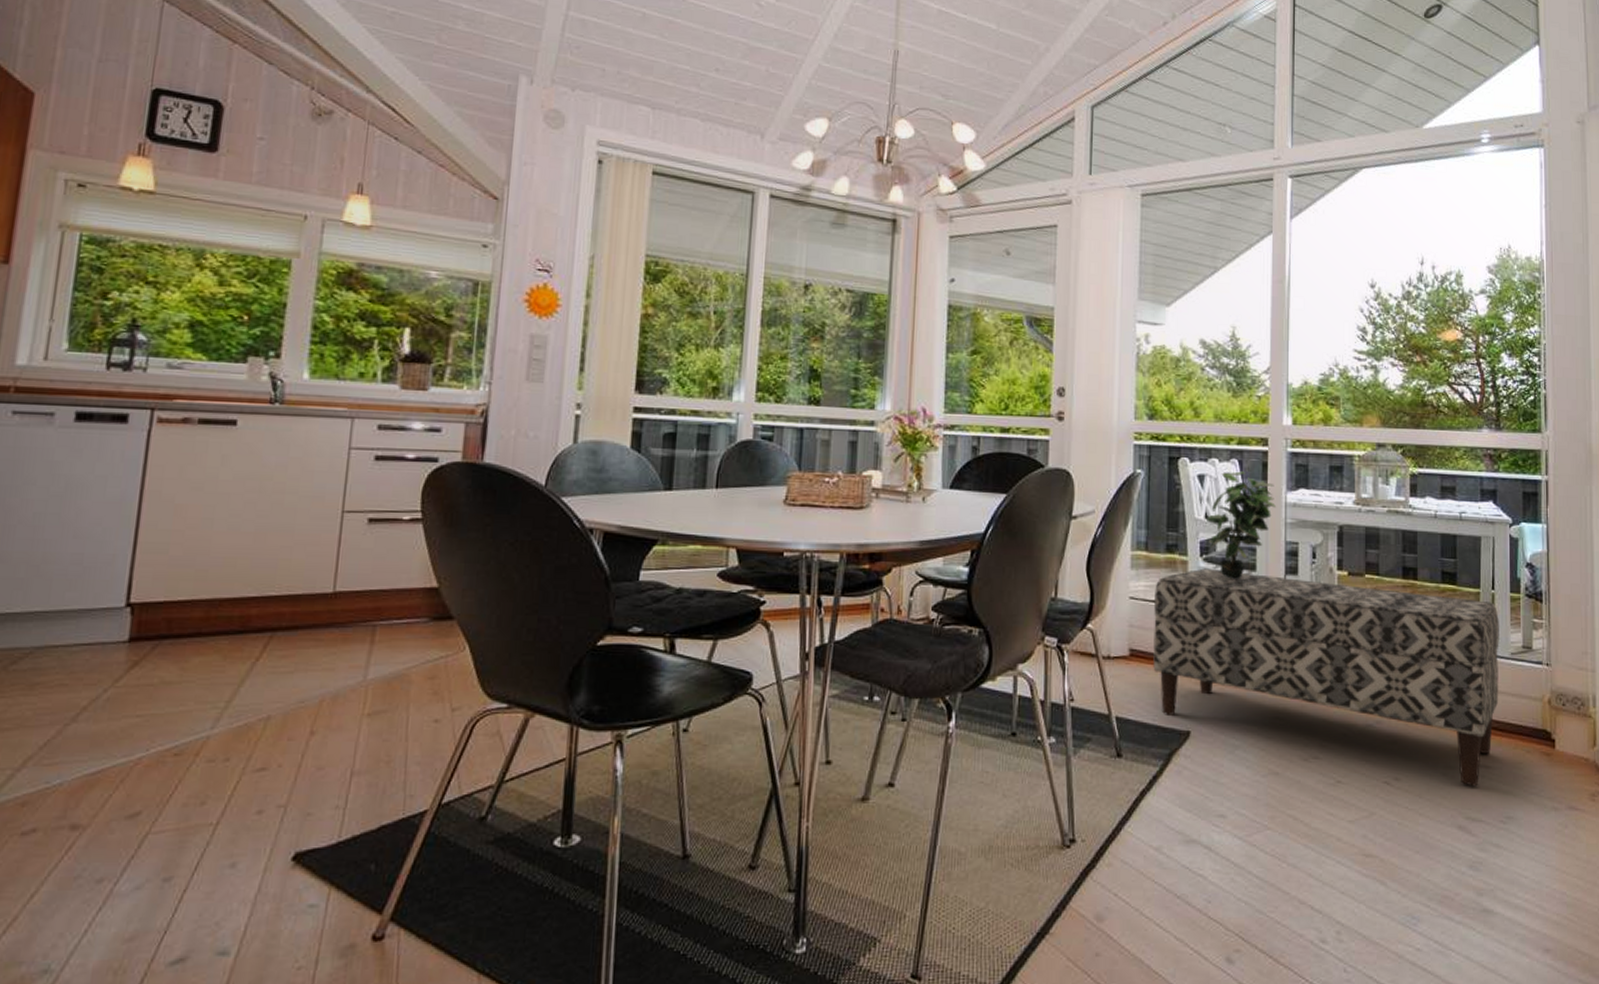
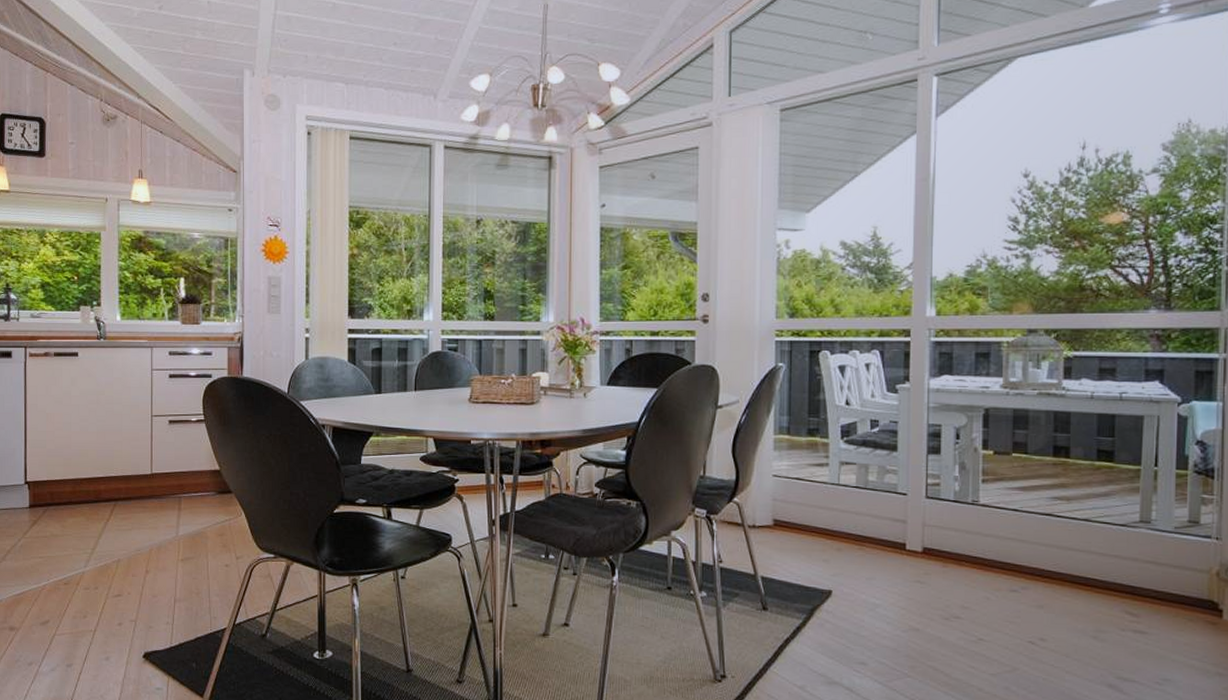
bench: present [1153,568,1499,787] -> none [796,449,1162,650]
potted plant: present [1205,471,1276,579] -> none [846,361,918,459]

